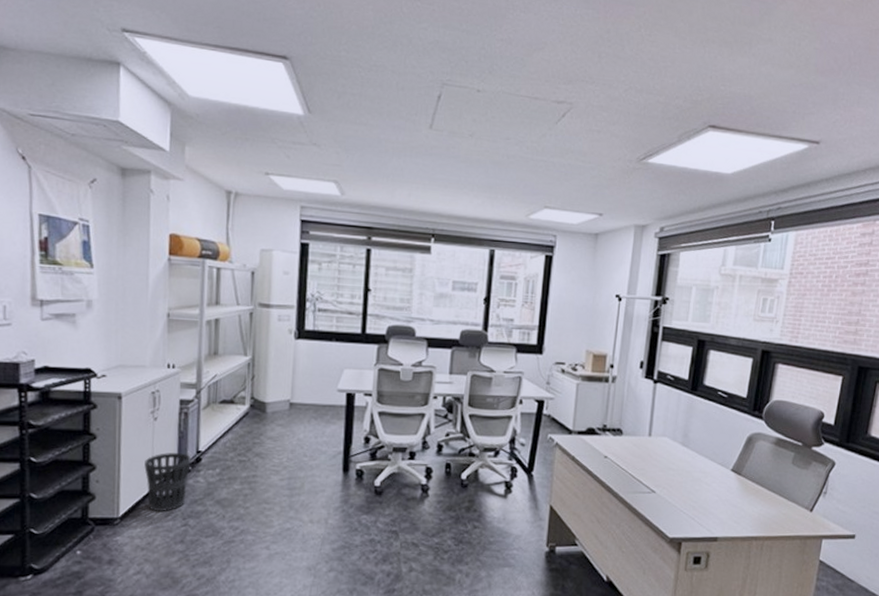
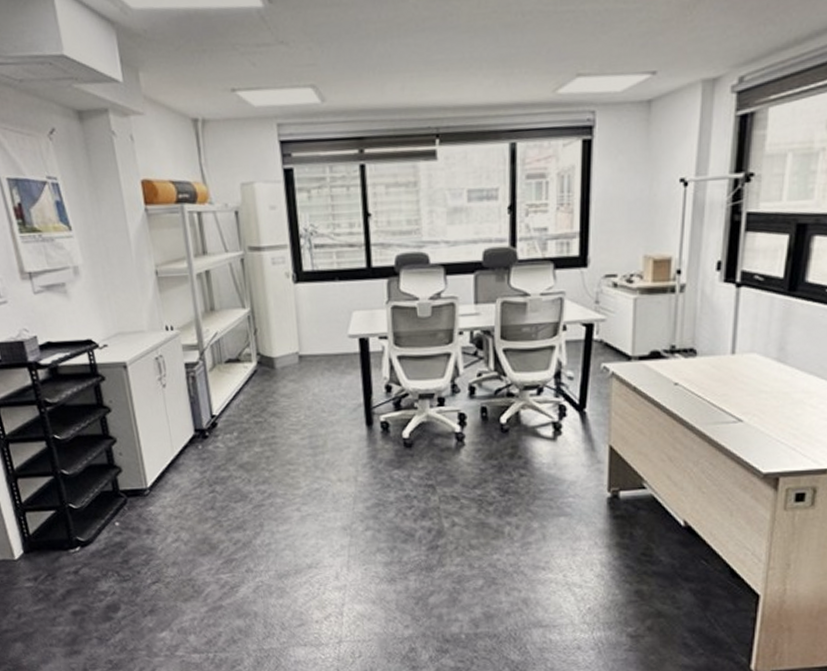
wastebasket: present [144,453,191,512] -> none [161,419,208,480]

